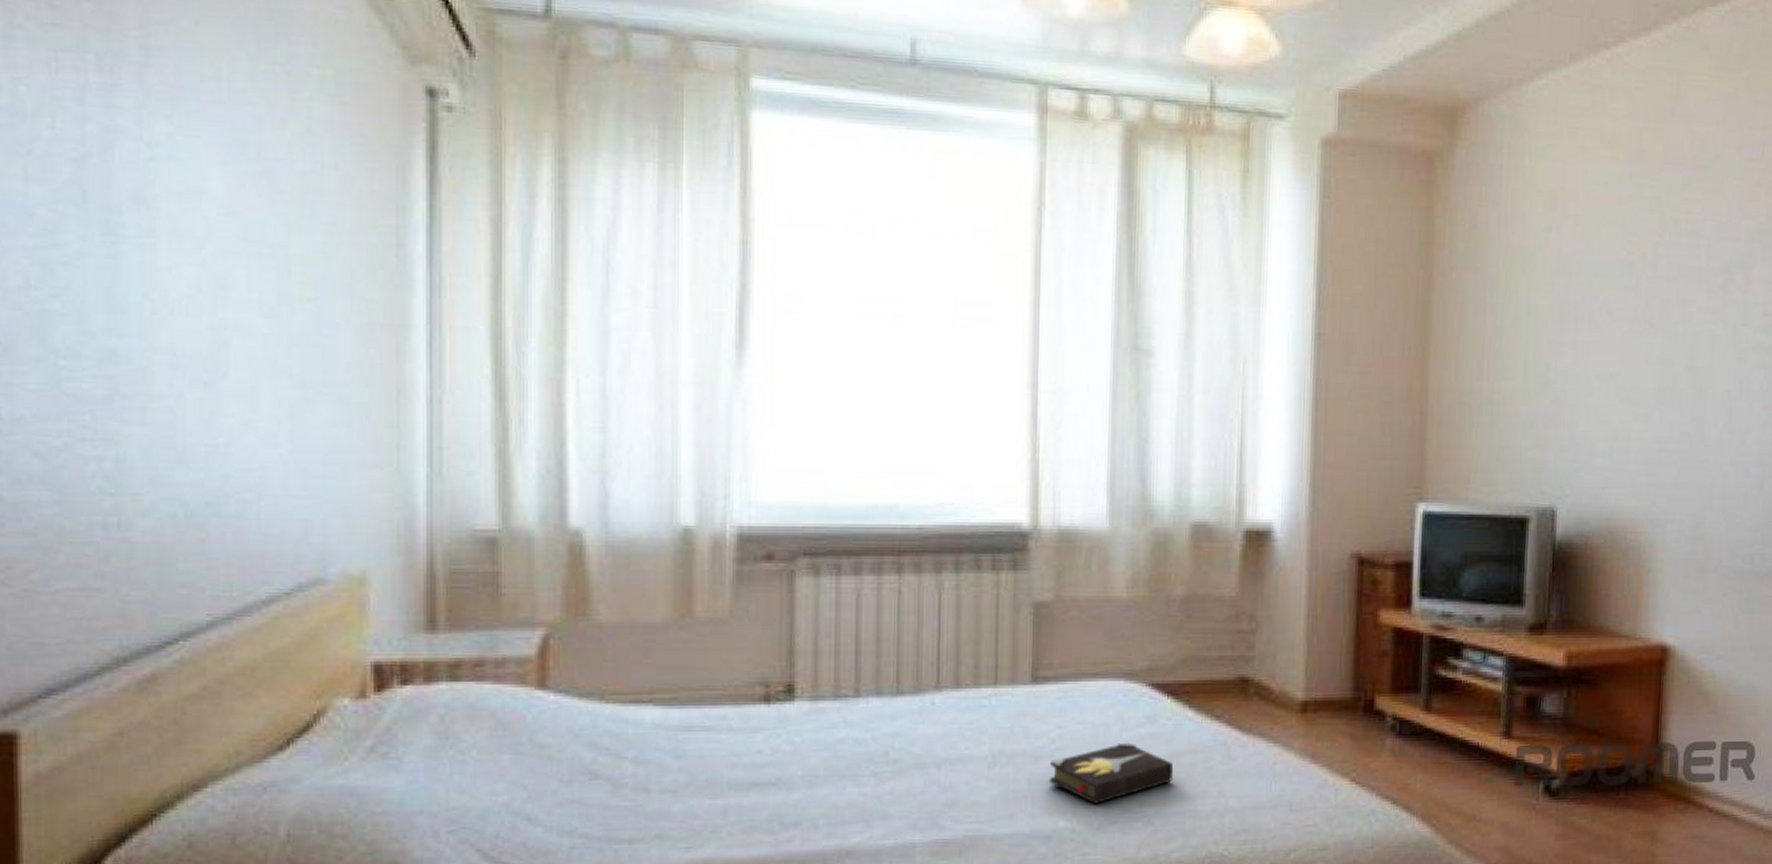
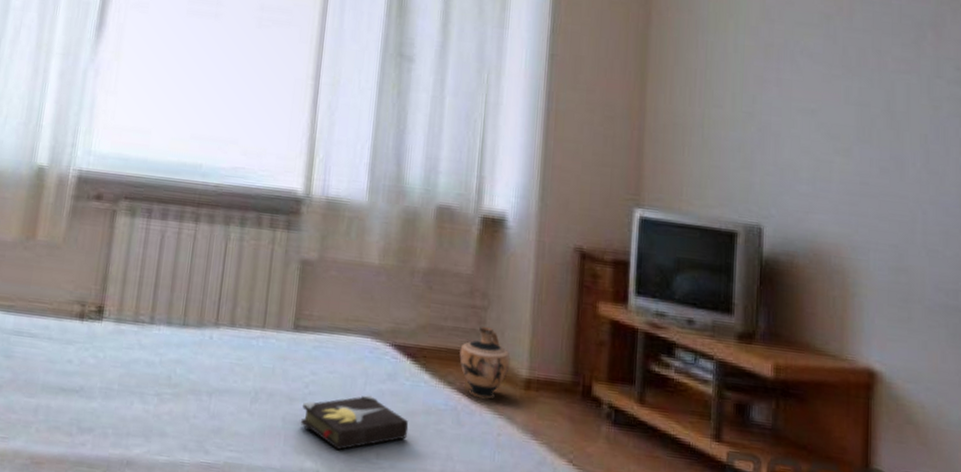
ceramic jug: none [1227,651,1284,728] -> present [459,326,510,399]

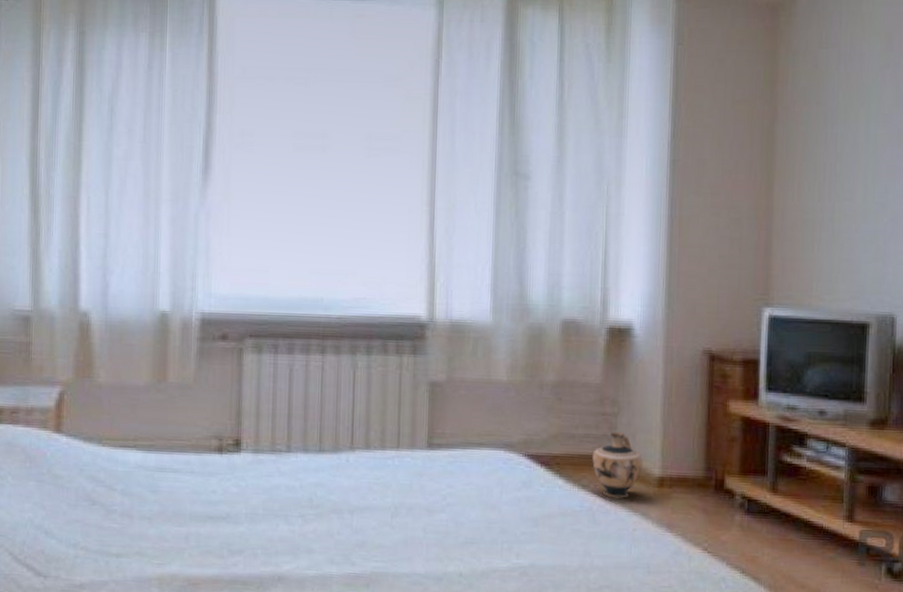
hardback book: present [300,394,409,451] -> none [440,502,546,555]

